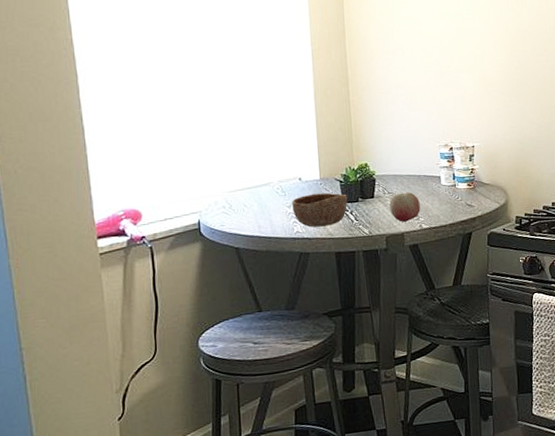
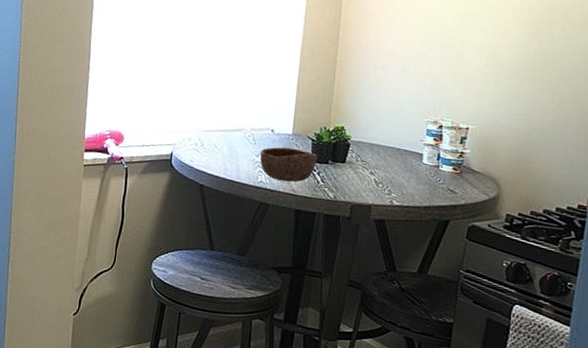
fruit: present [389,192,420,222] -> none [360,163,395,195]

